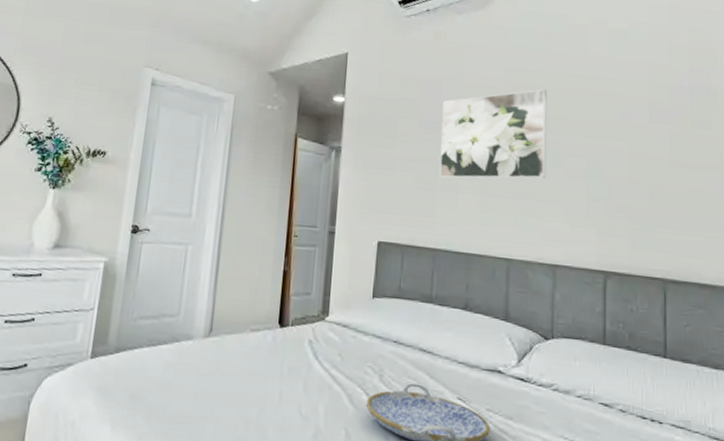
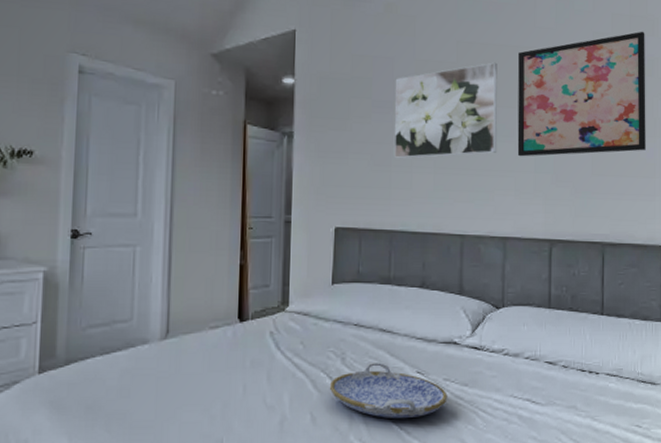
wall art: none [568,63,711,186] -> present [517,31,646,157]

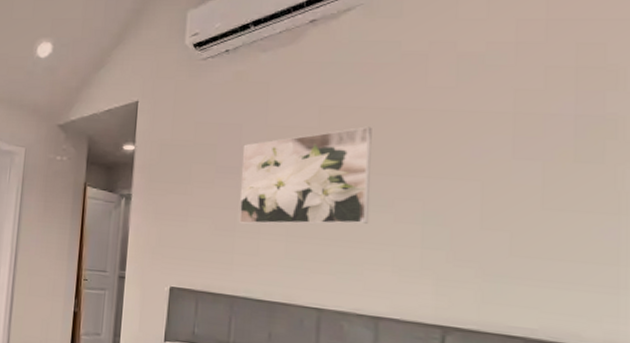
wall art: present [517,31,646,157] -> none [397,85,604,231]

